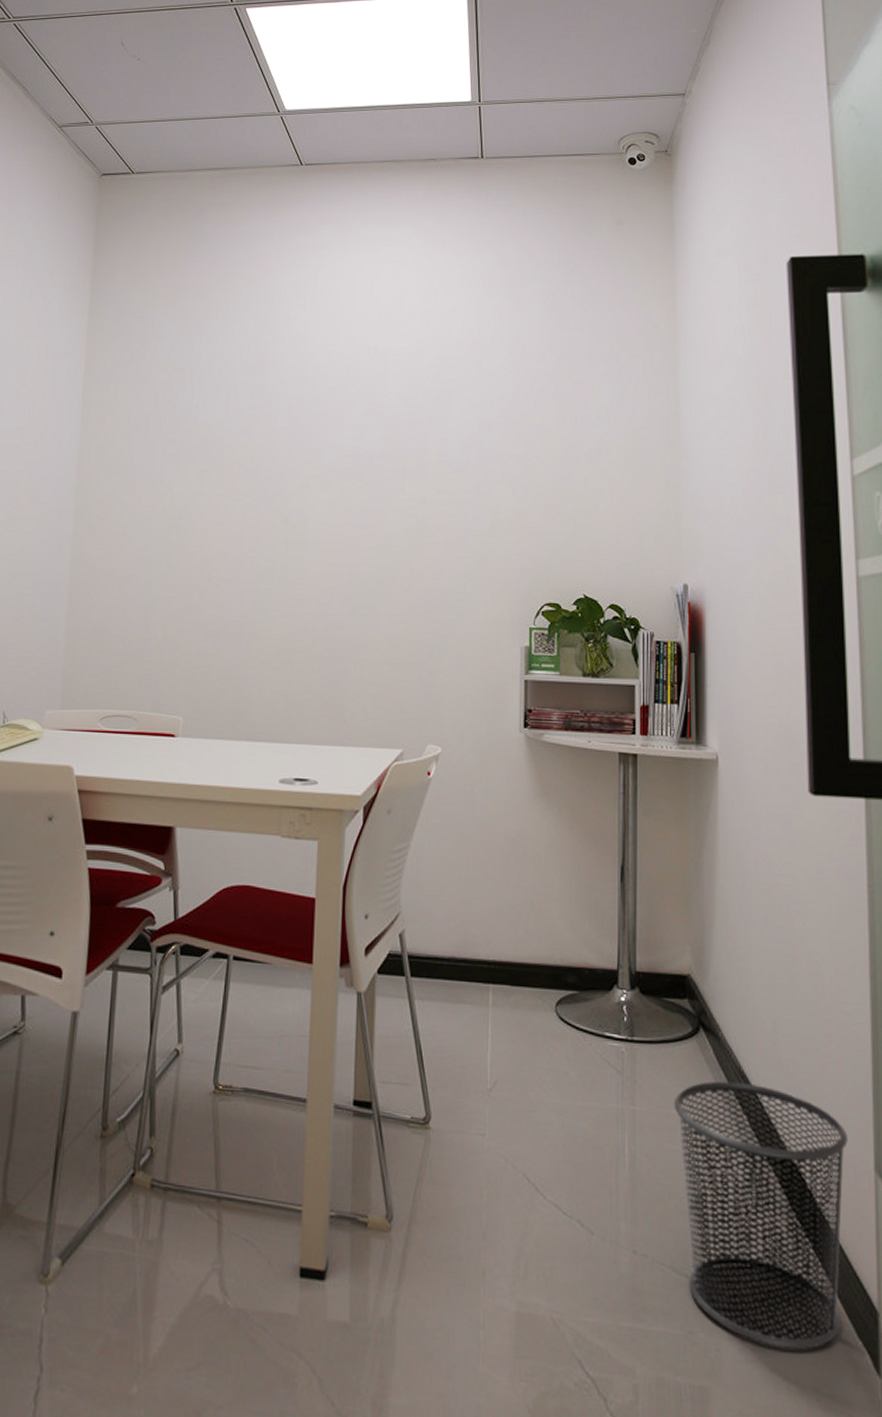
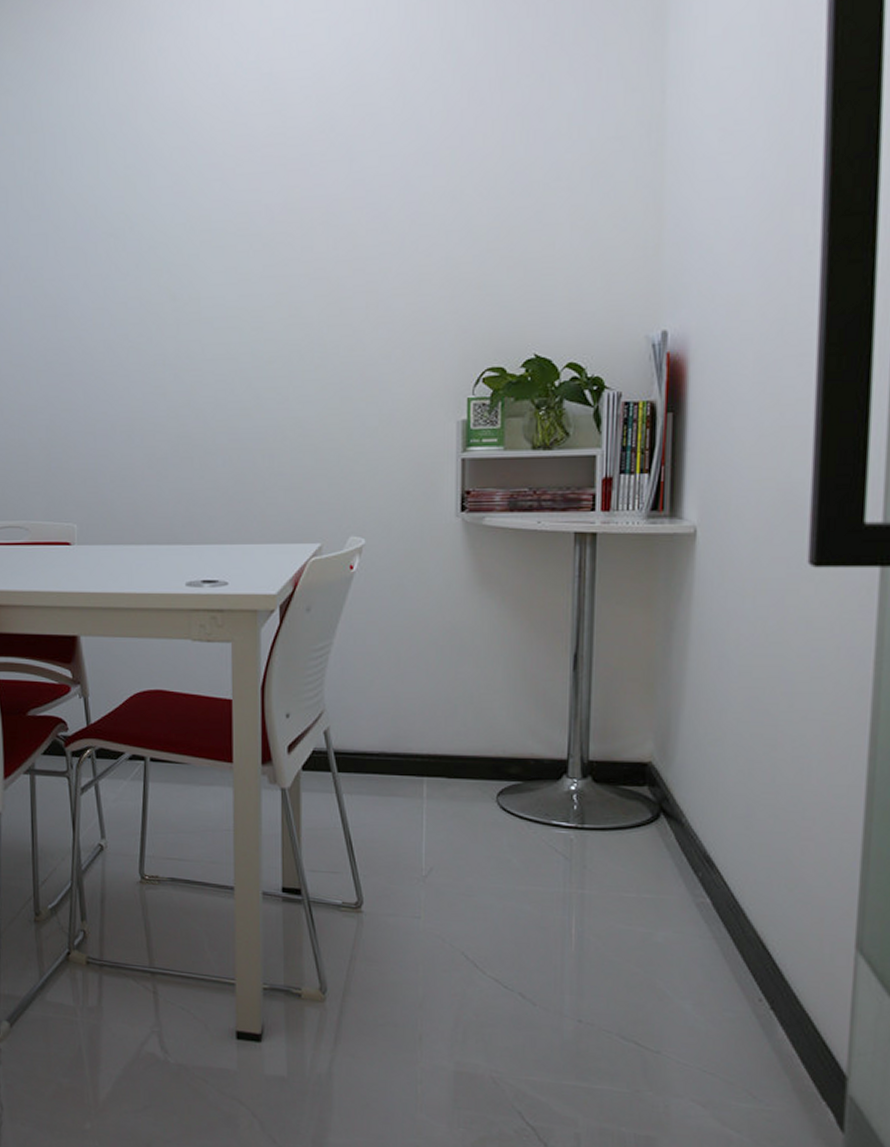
waste bin: present [673,1081,848,1350] -> none [627,865,827,1108]

